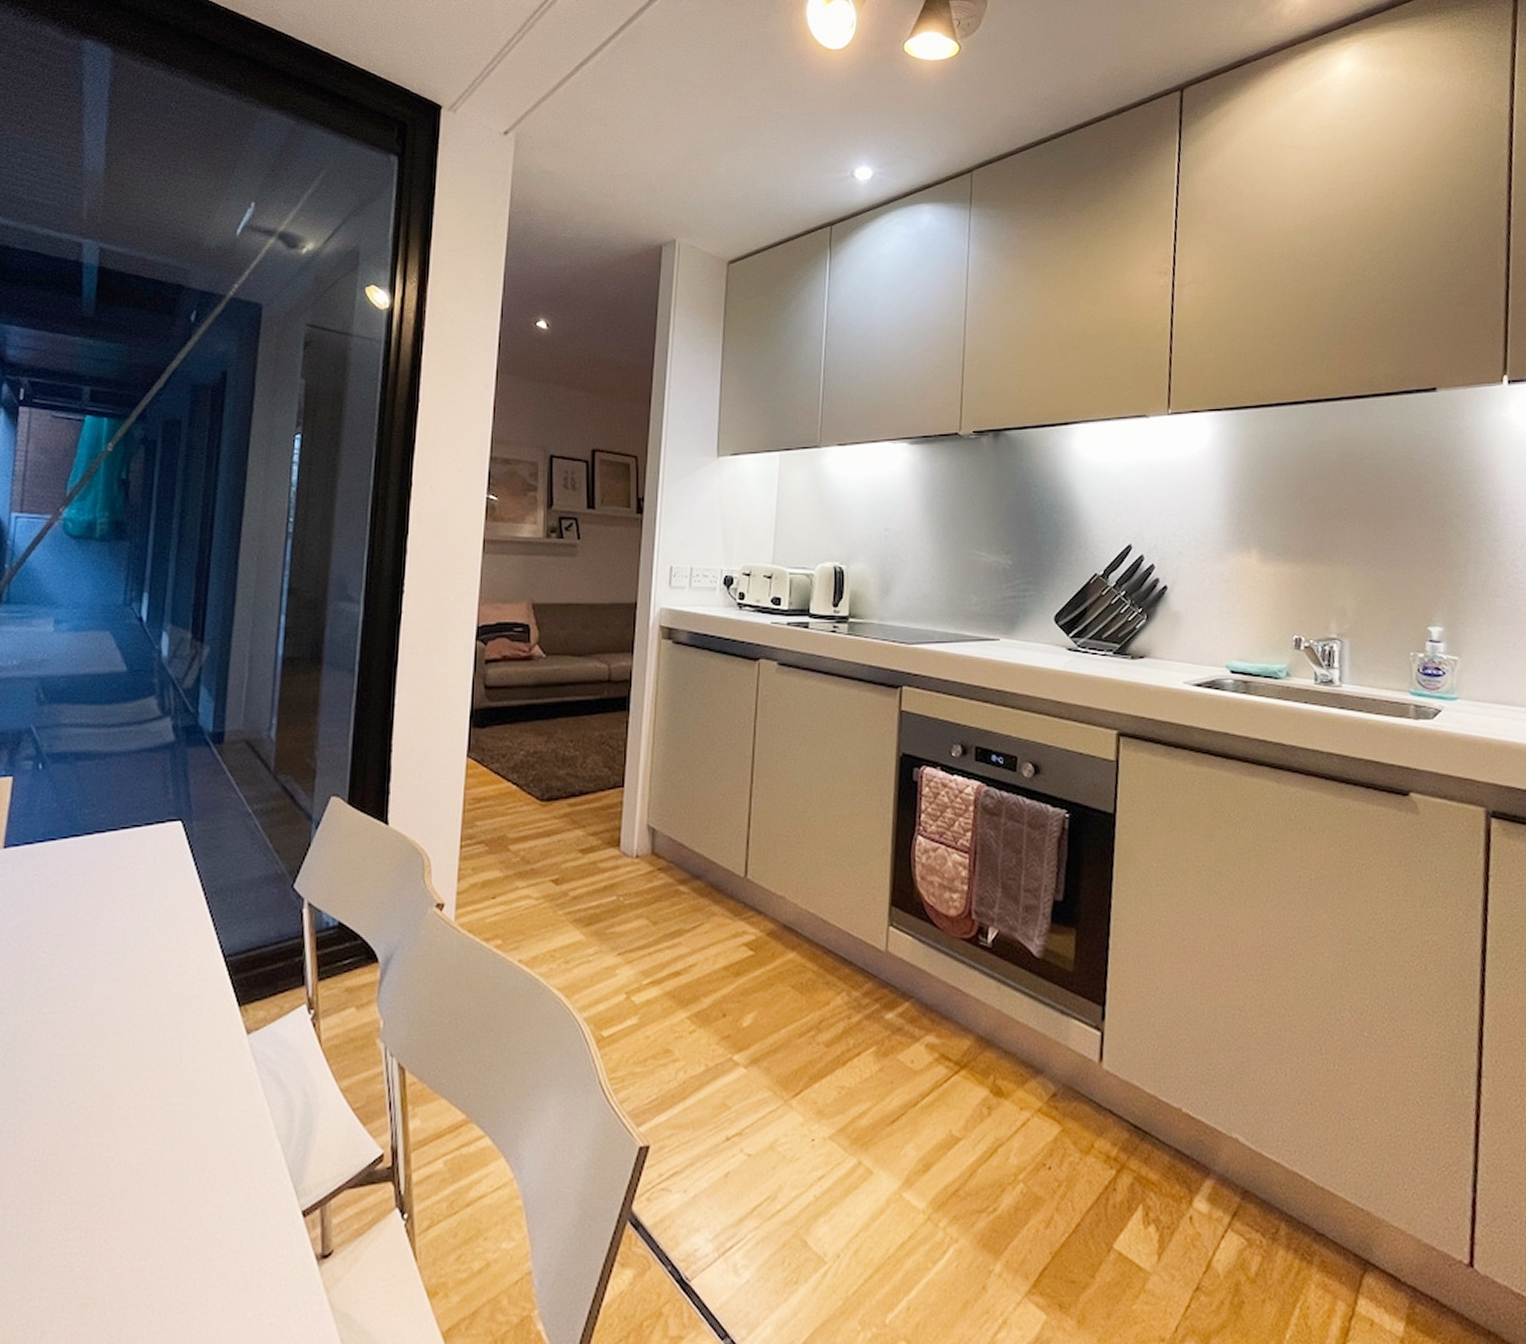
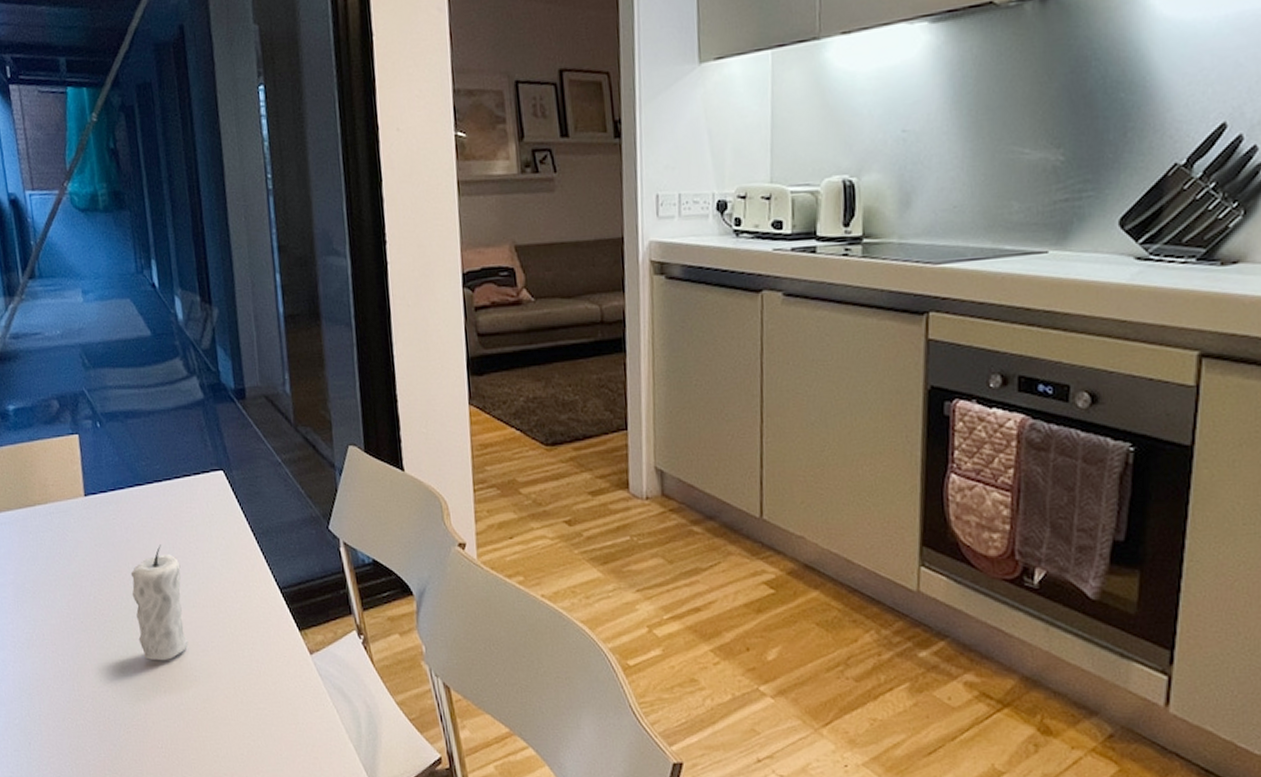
candle: none [34,905,107,1048] -> present [130,544,189,661]

